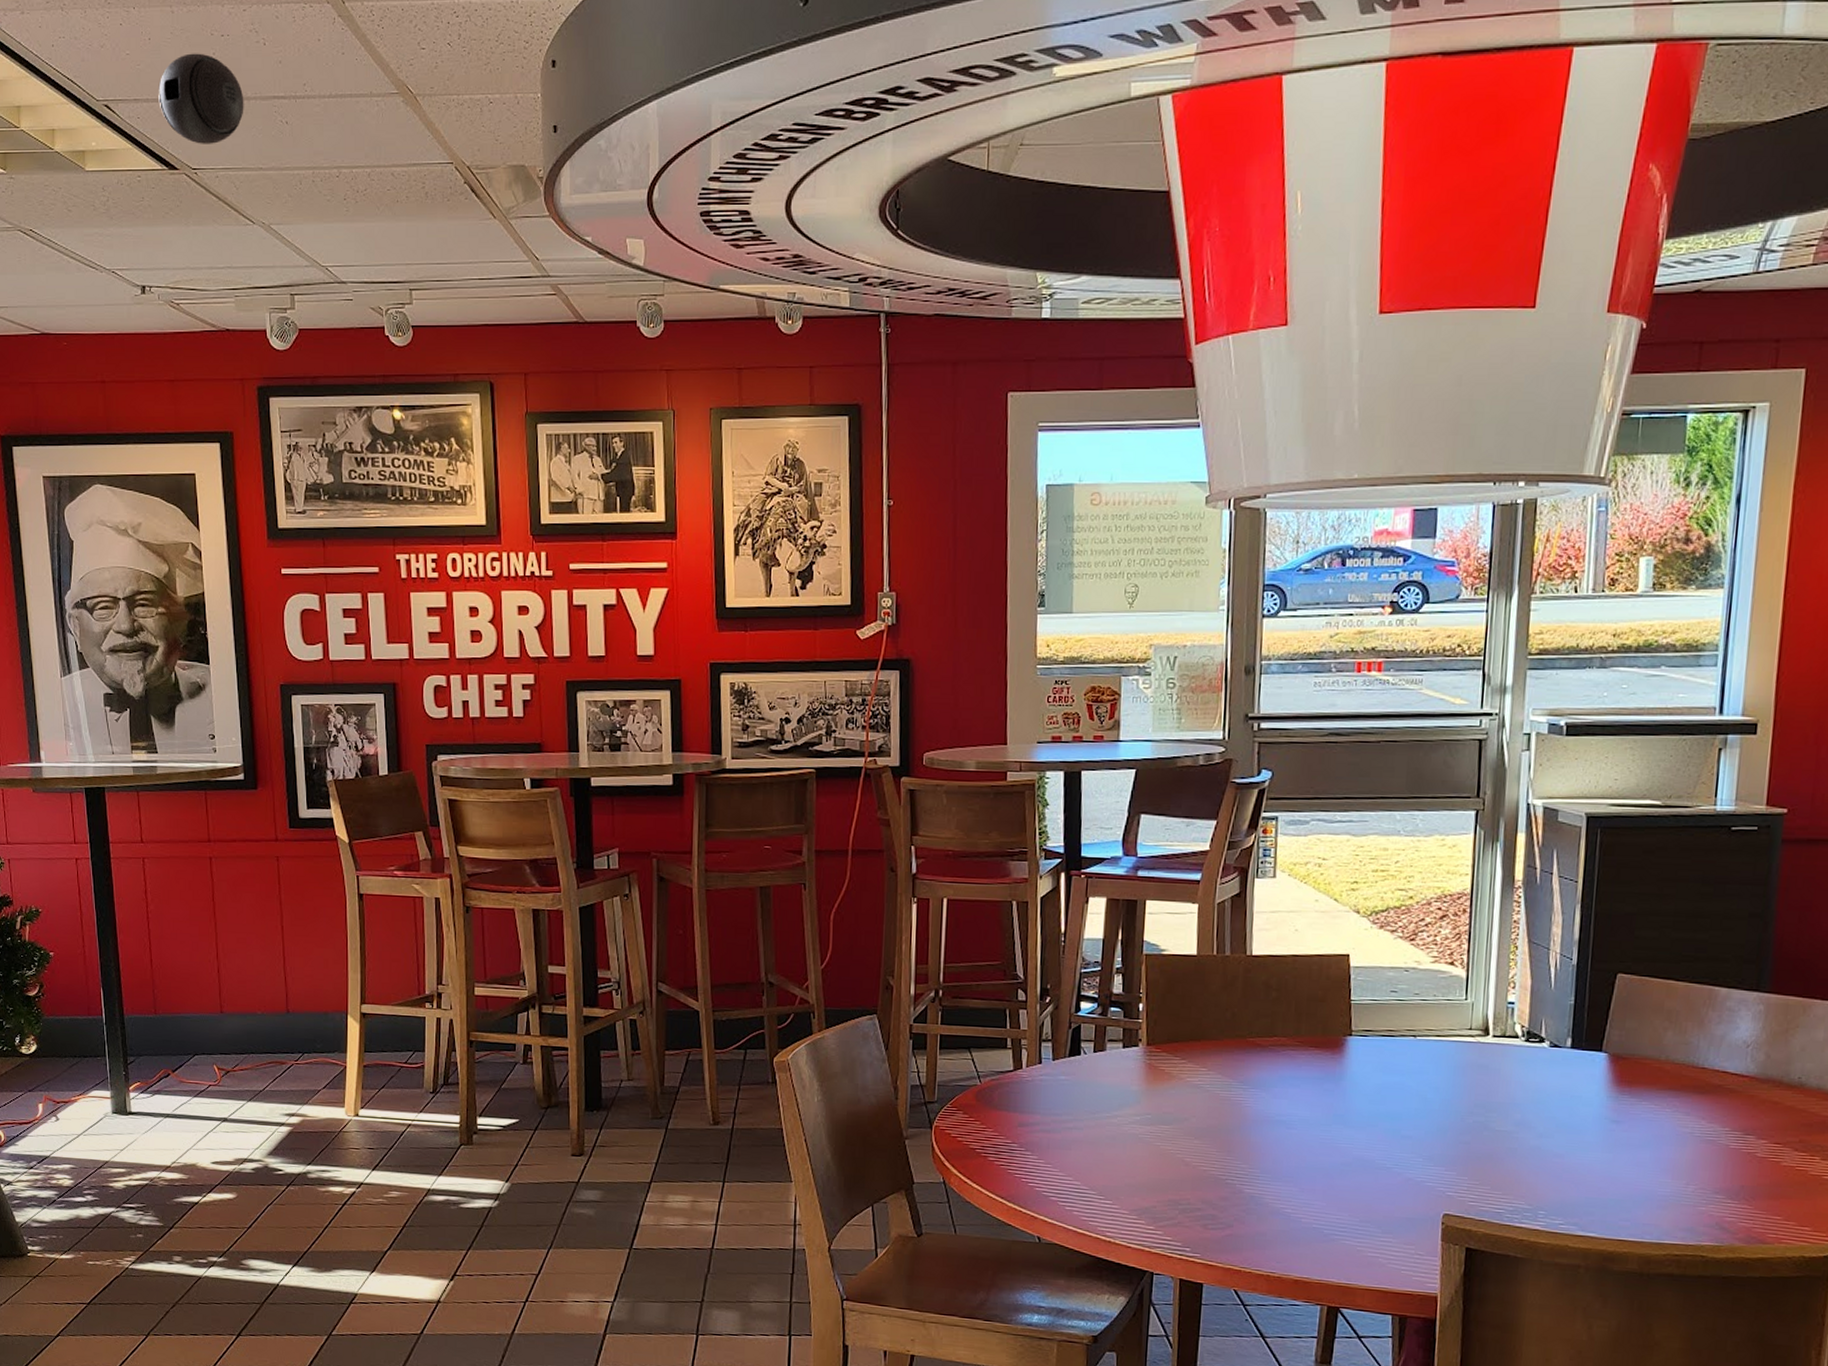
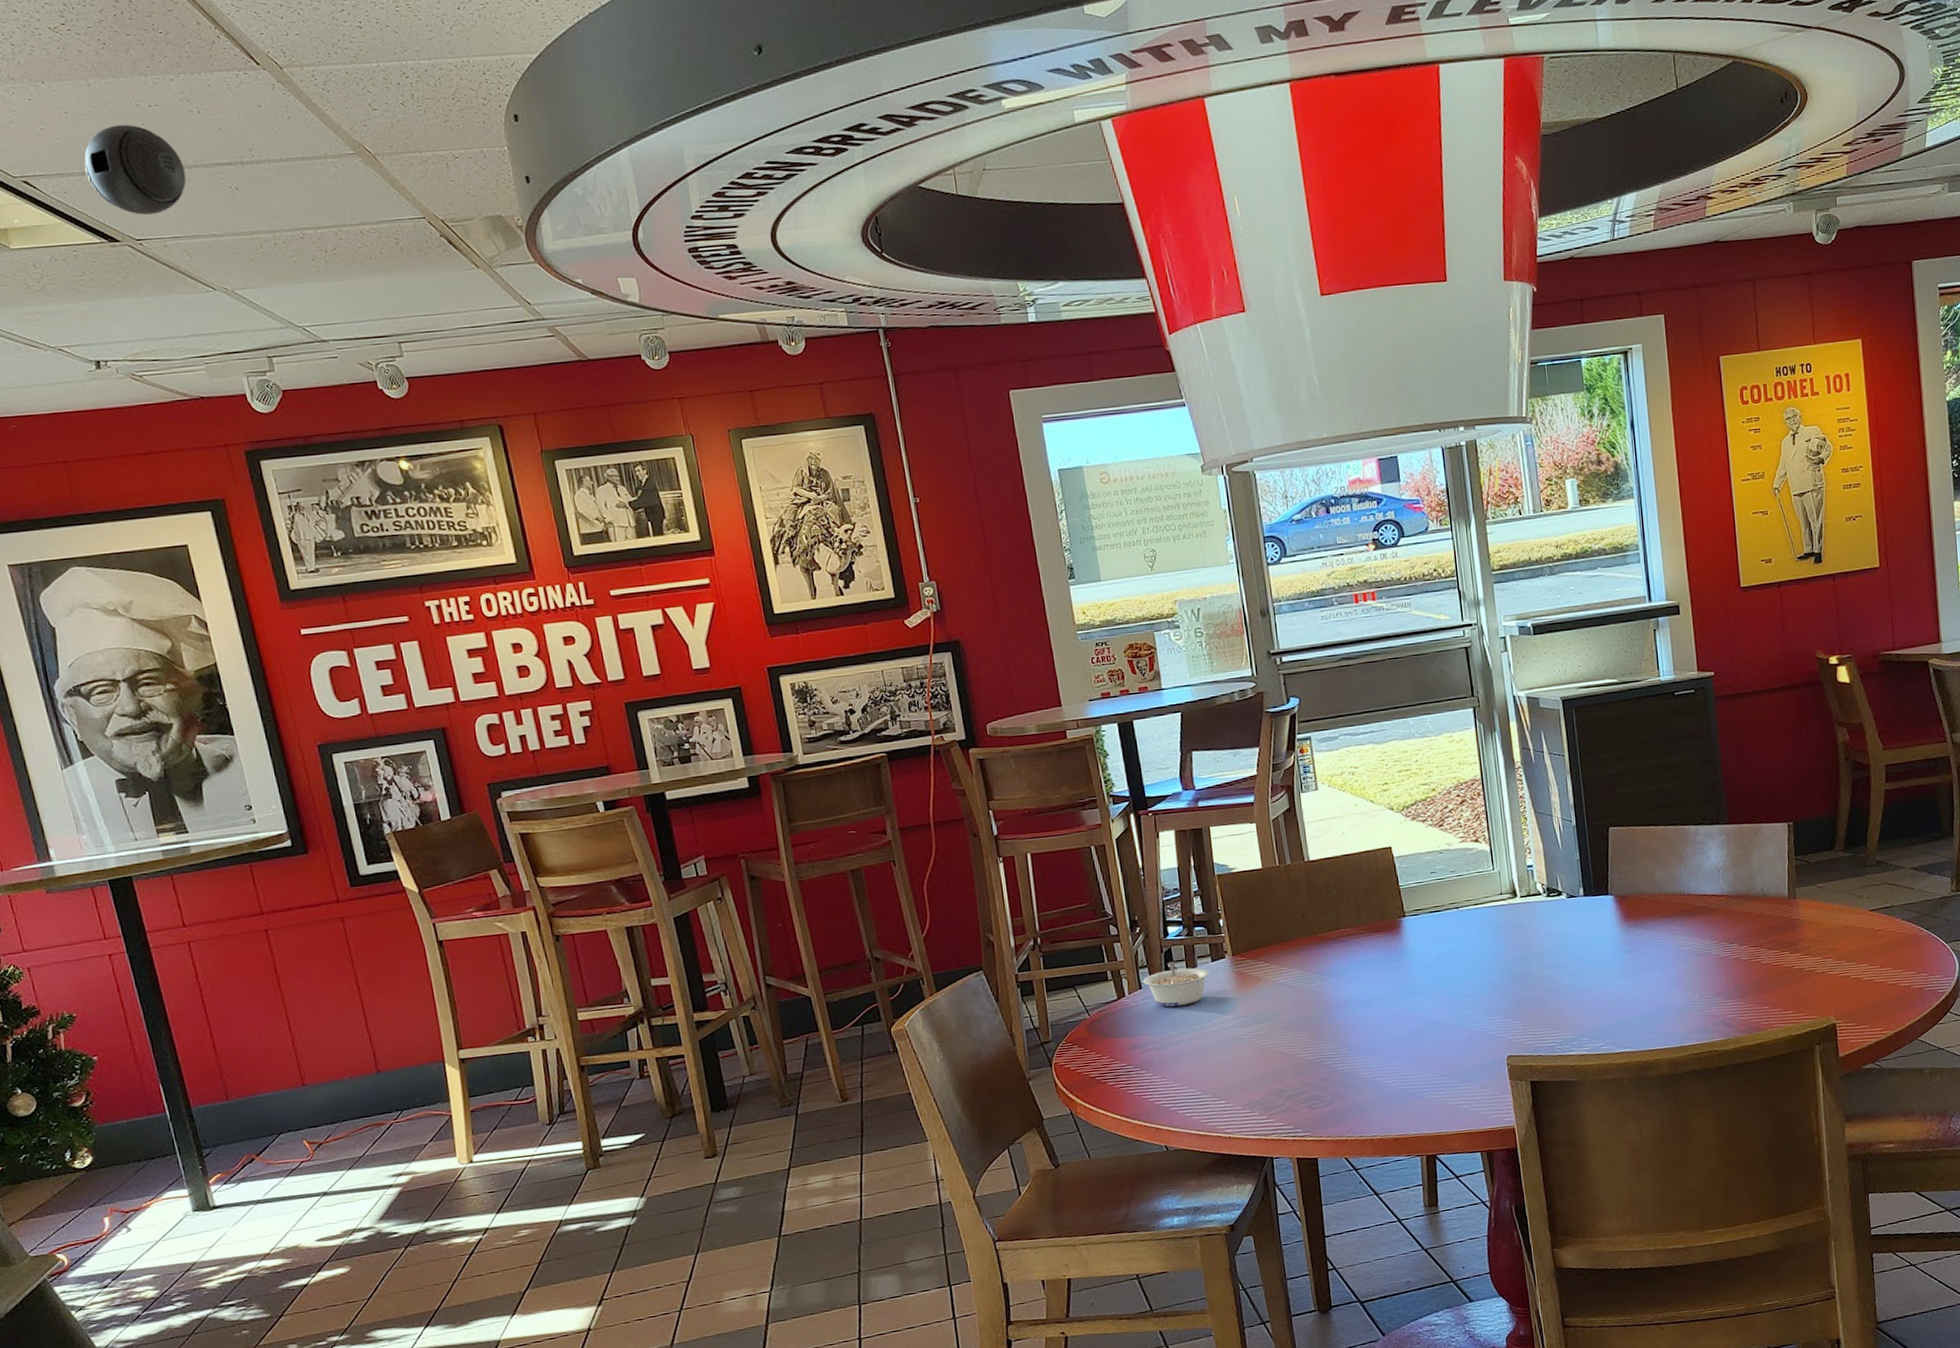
legume: none [1043,1039,1118,1090] -> present [1142,961,1210,1007]

